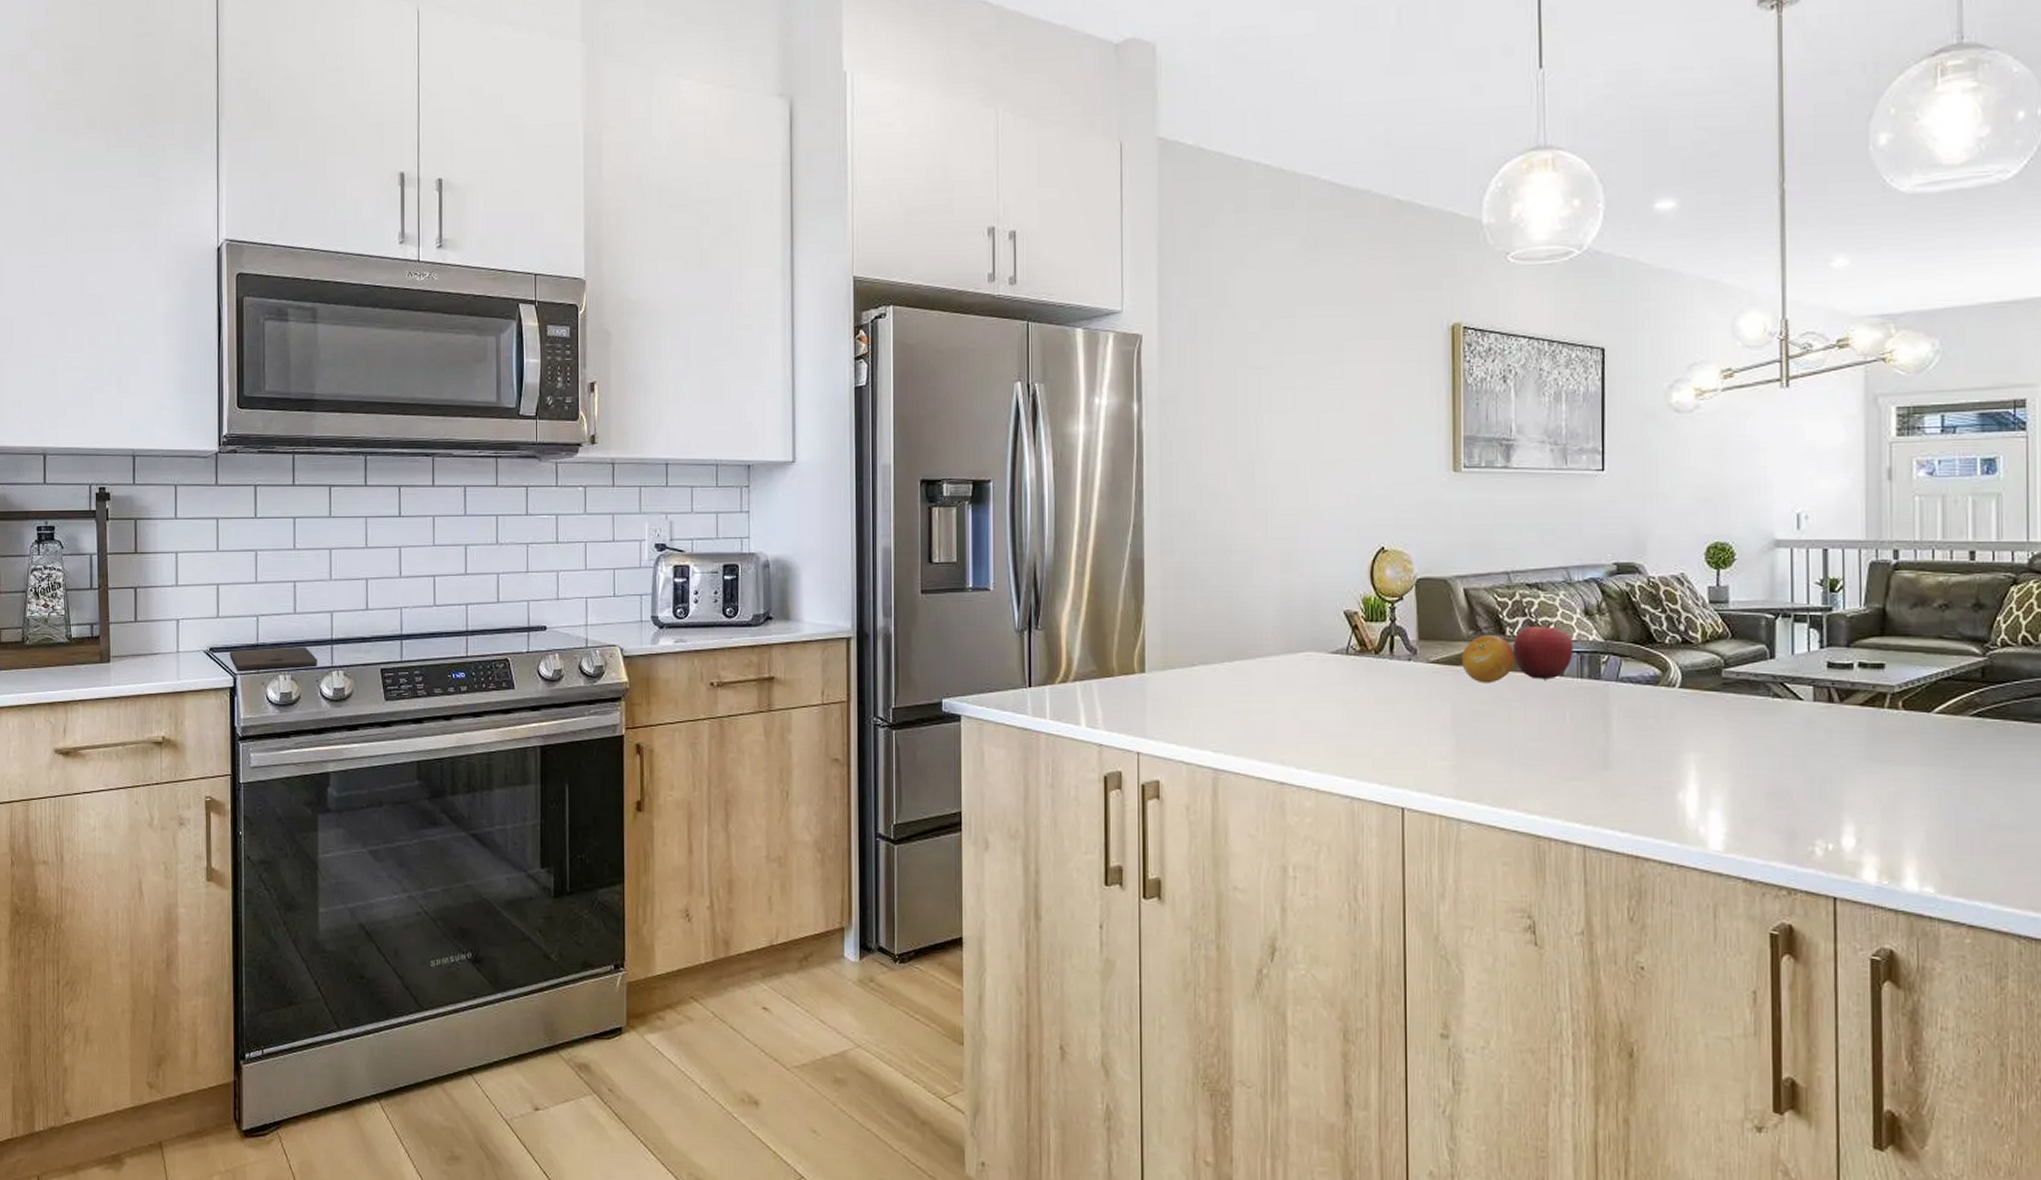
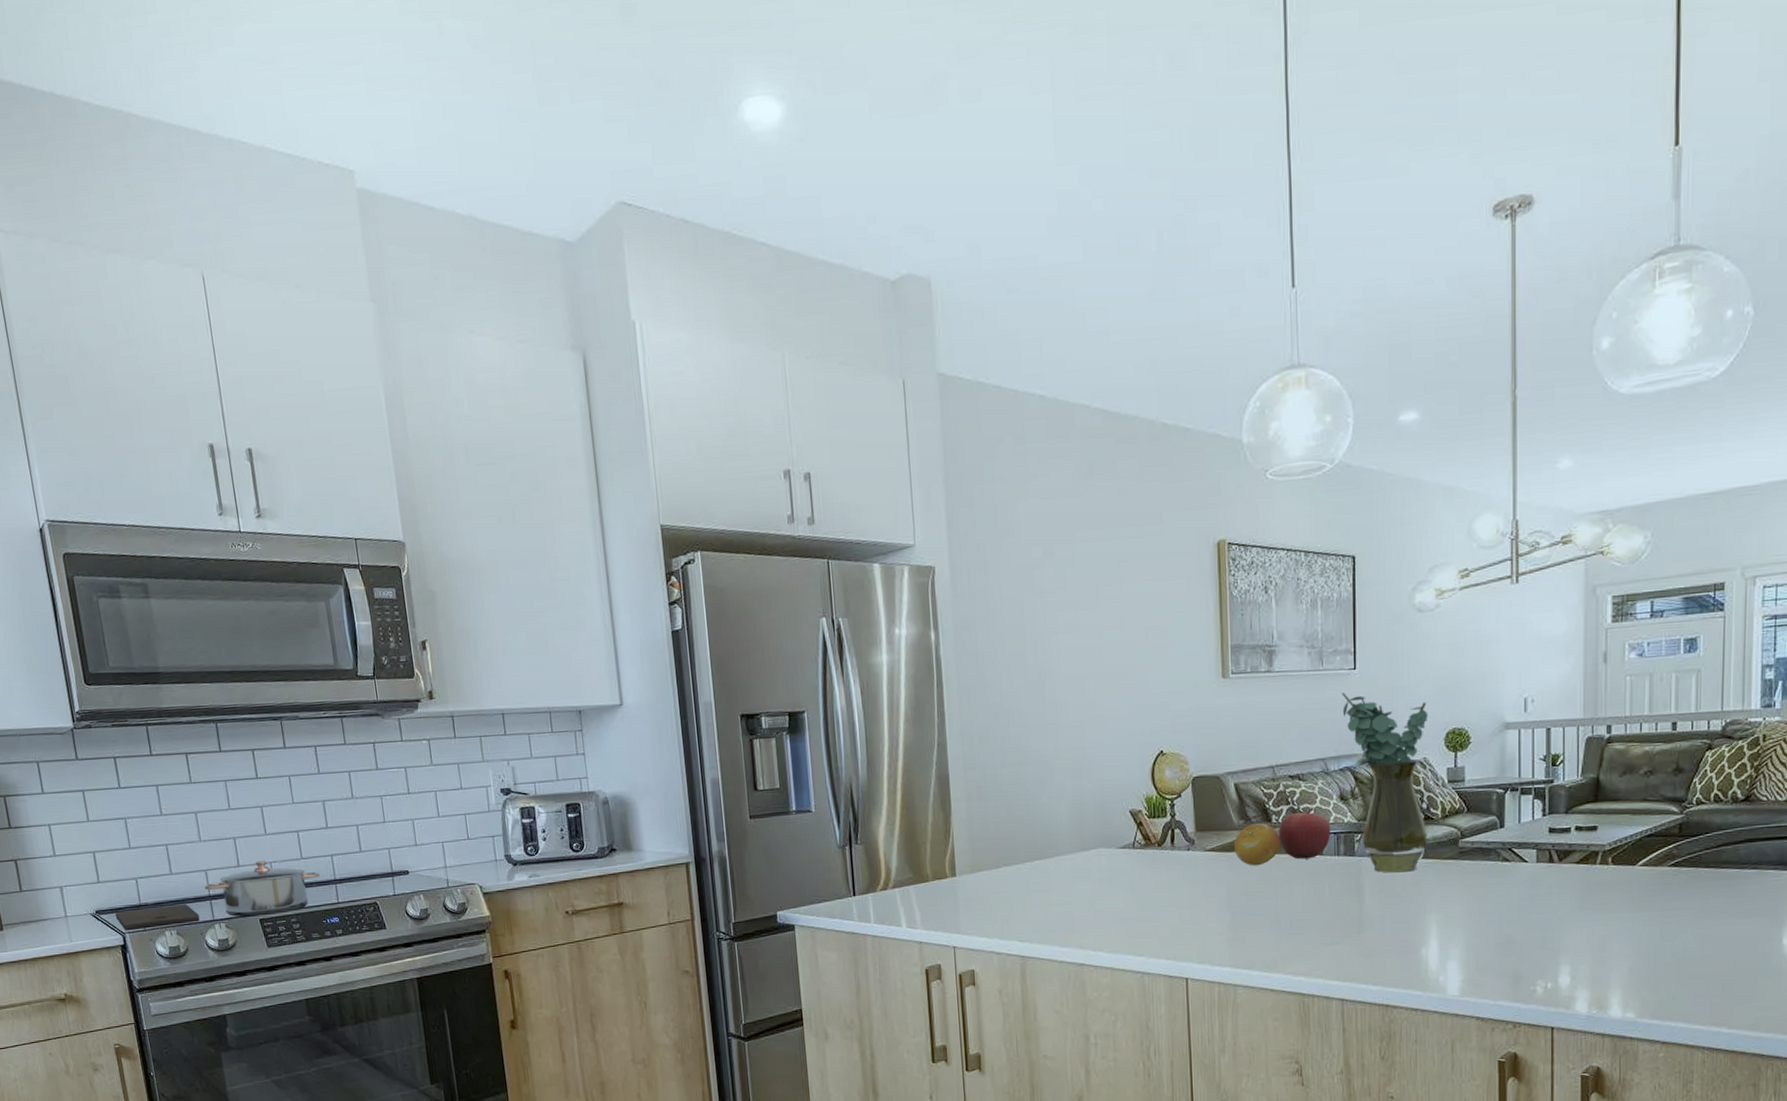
cooking pot: none [328,605,451,665] -> present [204,861,320,917]
vase: none [1588,495,1687,702] -> present [1342,692,1429,873]

